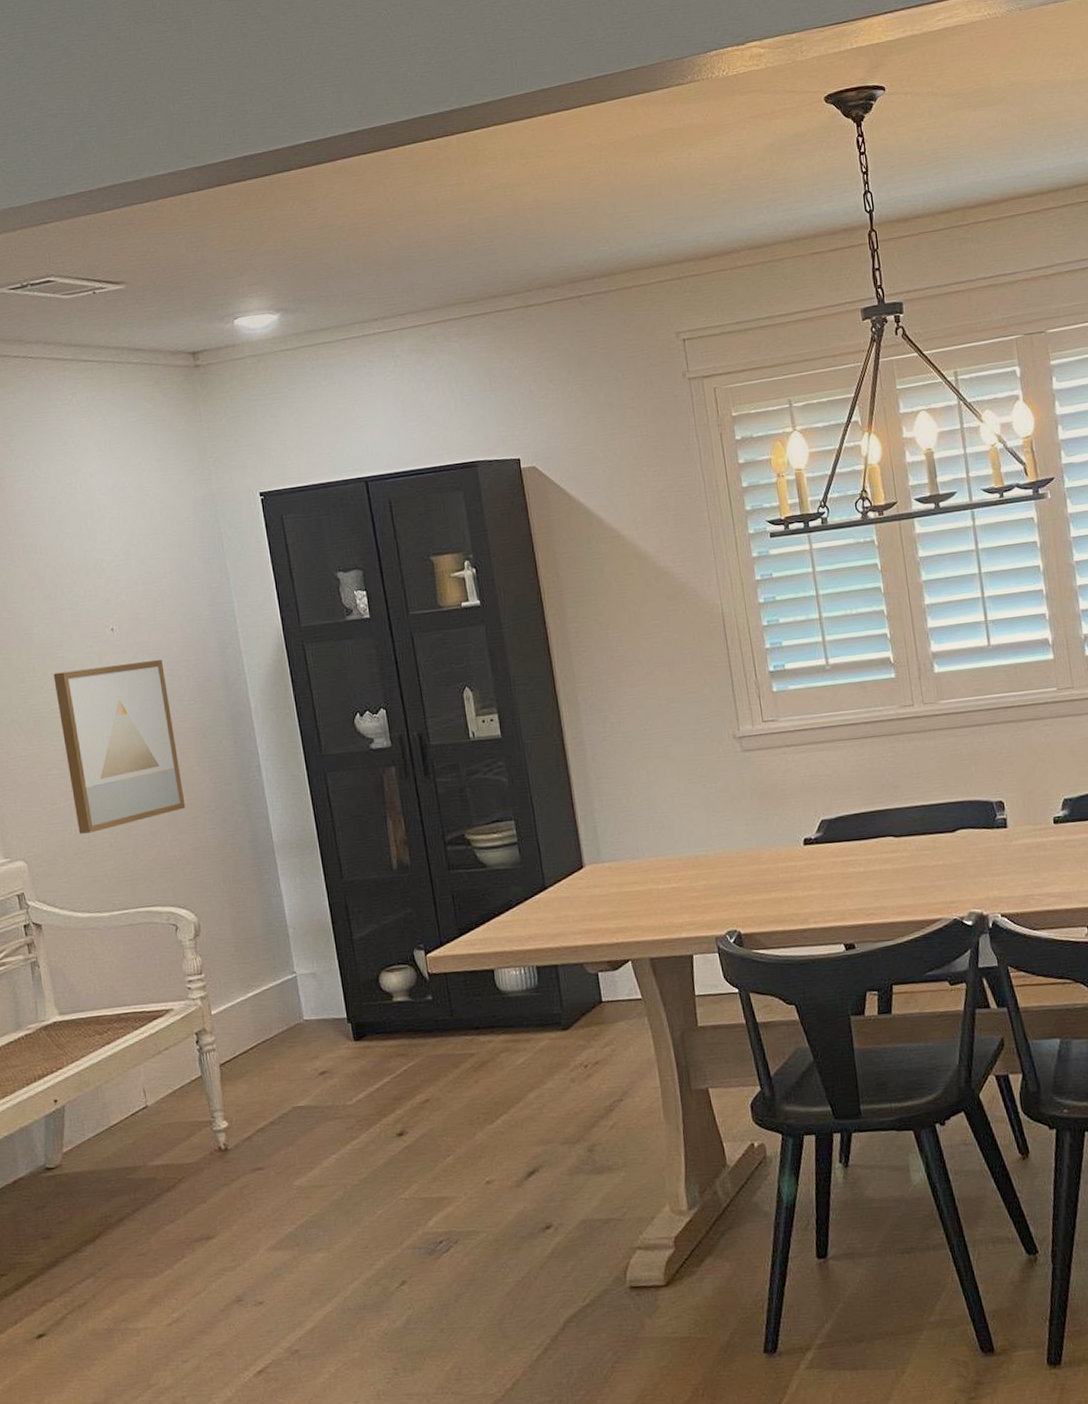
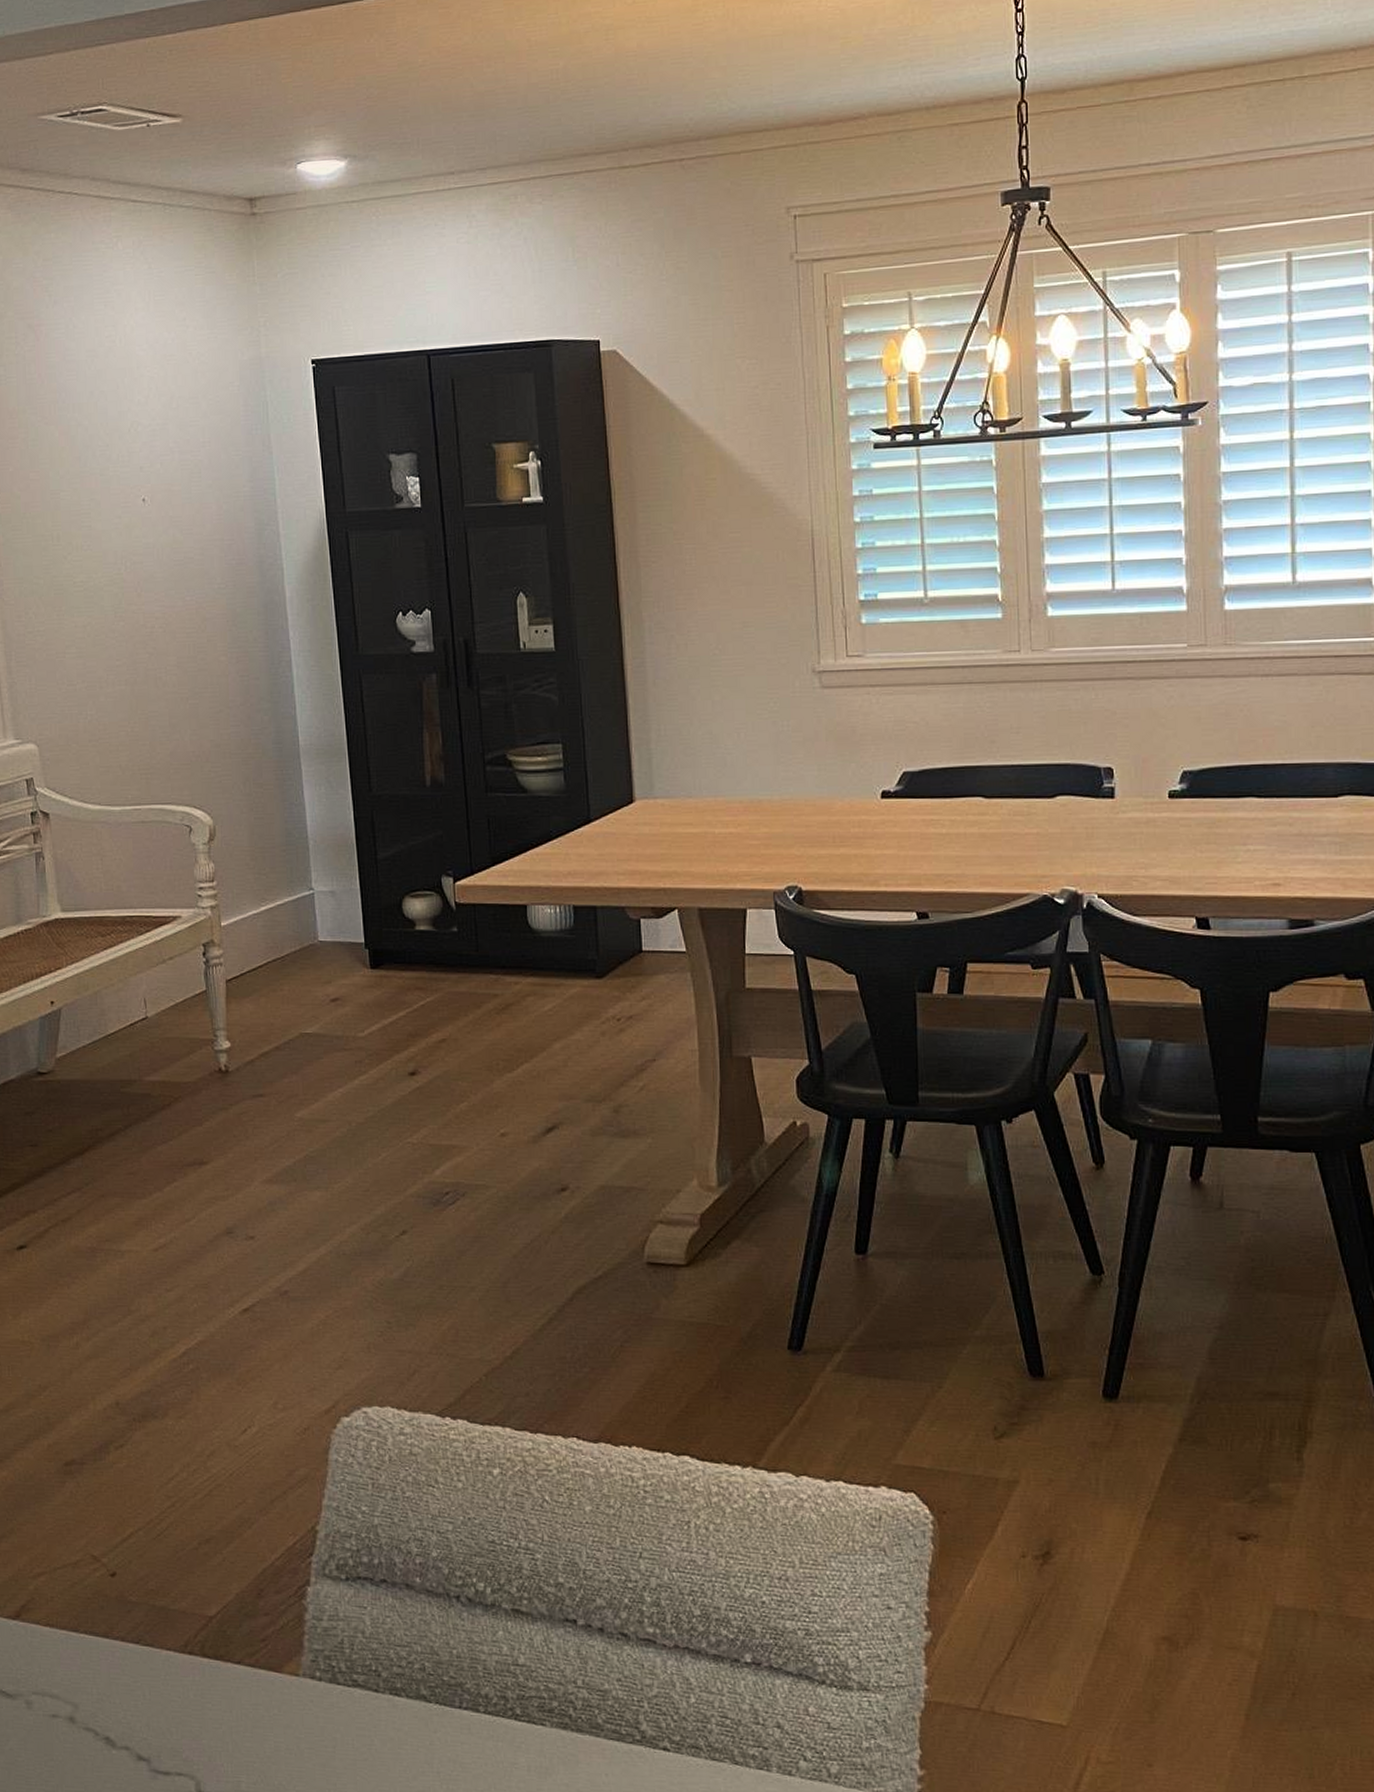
wall art: present [53,660,186,834] -> none [78,537,209,720]

